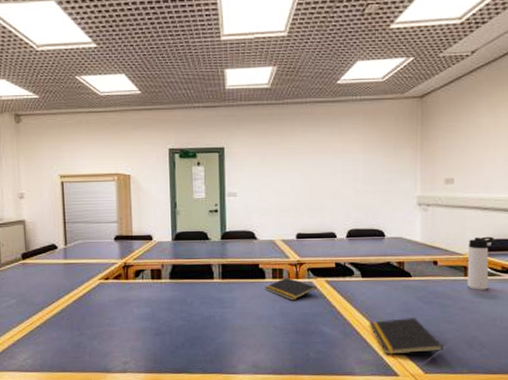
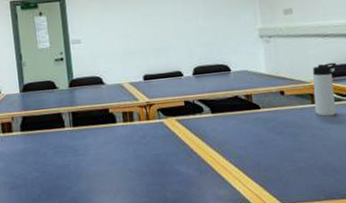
notepad: present [265,277,316,301] -> none [116,119,168,143]
notepad: present [369,318,444,355] -> none [223,149,299,189]

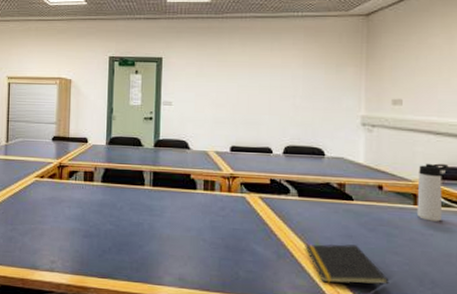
notepad: none [223,149,299,189] -> present [305,243,389,285]

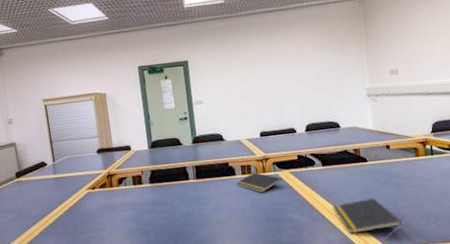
notepad: none [195,190,249,215] -> present [236,172,283,193]
thermos bottle: present [416,163,449,222] -> none [416,118,440,168]

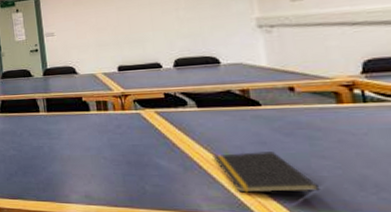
notepad: present [236,172,283,193] -> none [90,109,146,132]

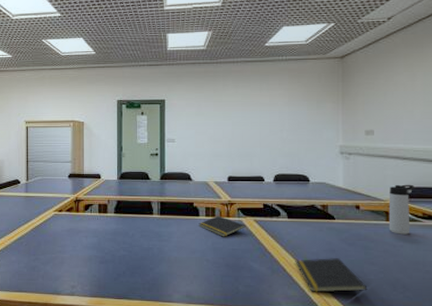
notepad: none [90,109,146,132] -> present [198,215,246,237]
thermos bottle: none [336,55,377,120] -> present [388,184,414,235]

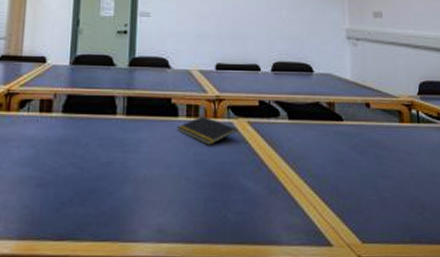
notepad: present [295,258,368,292] -> none [297,171,382,218]
thermos bottle: present [388,184,414,235] -> none [401,77,427,139]

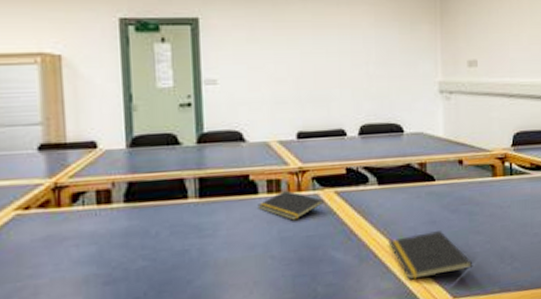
notepad: none [297,171,382,218] -> present [388,231,473,280]

